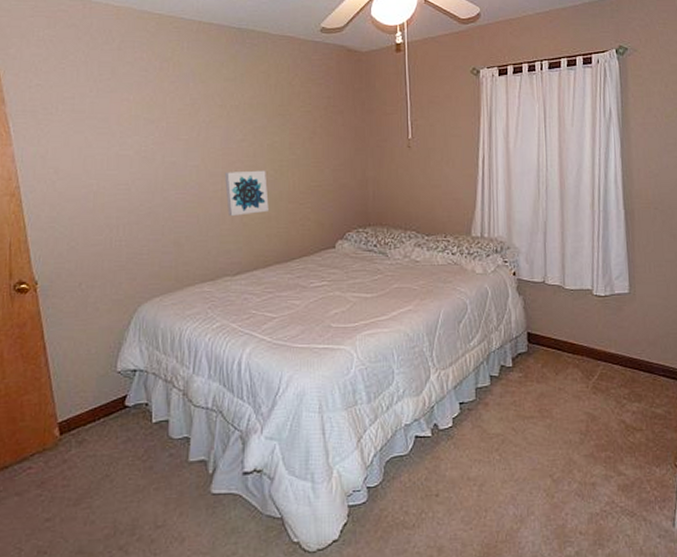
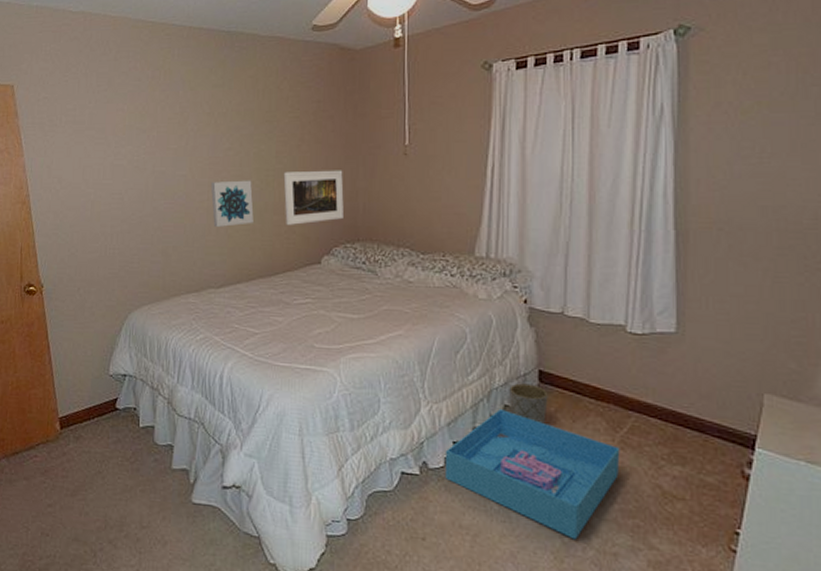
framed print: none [297,161,355,212] -> present [283,170,344,225]
storage bin: none [452,370,593,476] -> present [444,409,620,540]
planter: none [504,345,536,379] -> present [509,383,548,424]

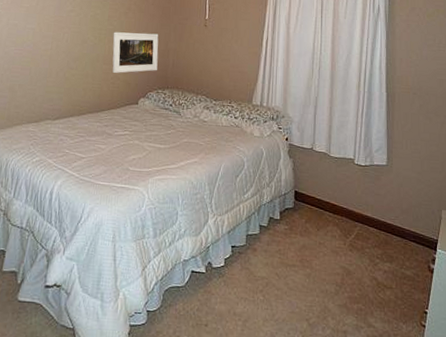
wall art: present [210,180,254,227] -> none [54,35,88,71]
storage bin: present [444,409,620,540] -> none [224,220,349,322]
planter: present [509,383,548,424] -> none [273,200,301,232]

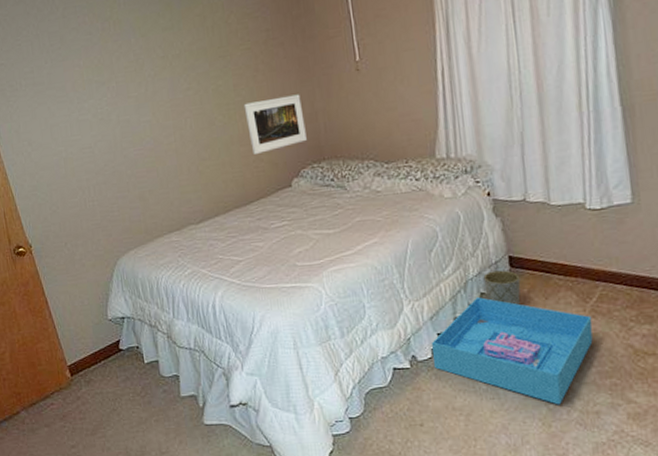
storage bin: none [224,220,349,322] -> present [431,297,593,405]
planter: none [273,200,301,232] -> present [483,270,521,305]

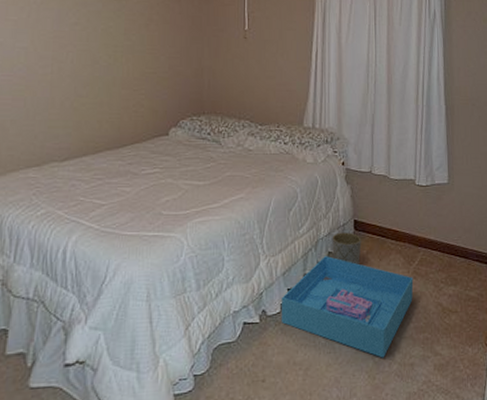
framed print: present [243,94,307,154] -> none [132,48,190,99]

